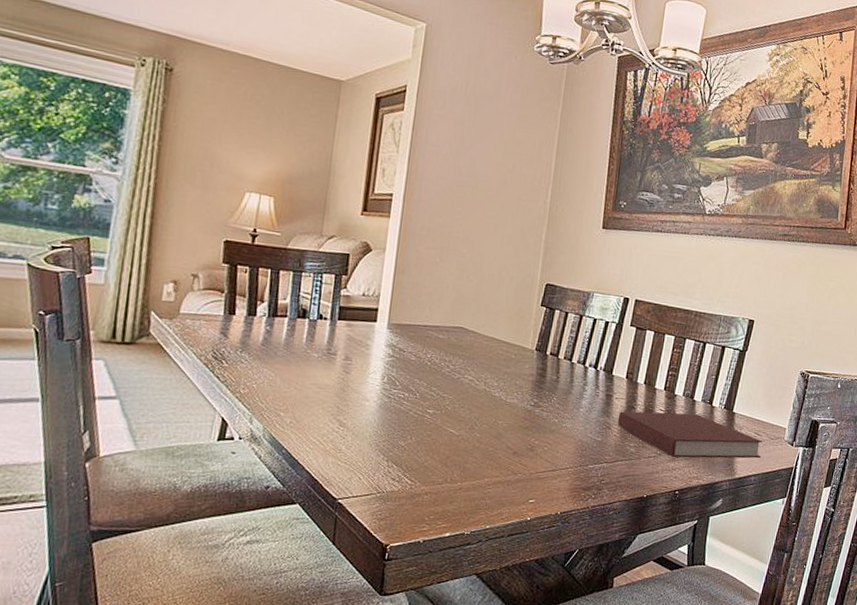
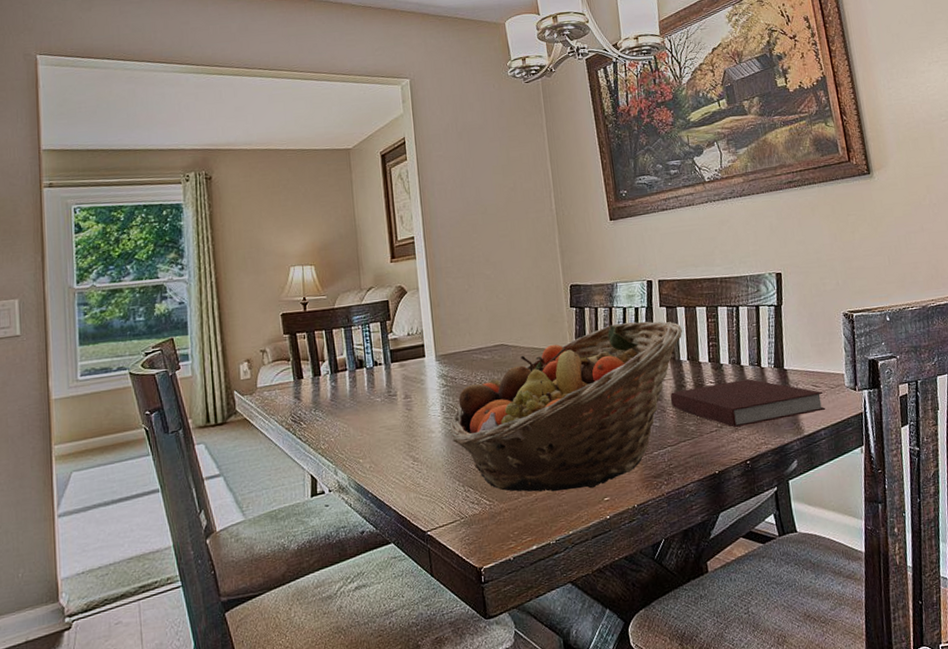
fruit basket: none [386,332,647,489] -> present [449,321,683,492]

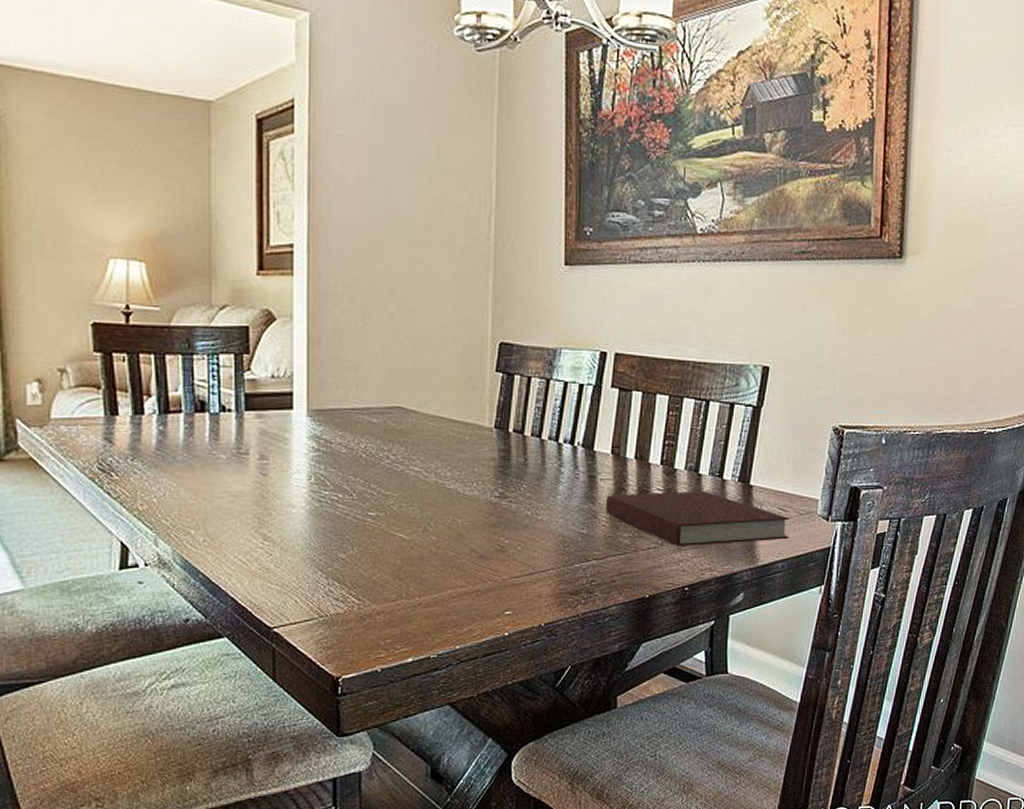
fruit basket: present [449,321,683,492] -> none [317,400,636,599]

